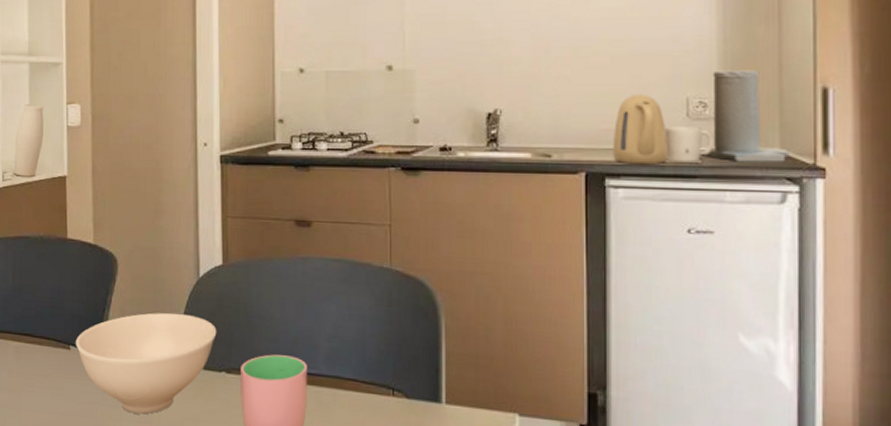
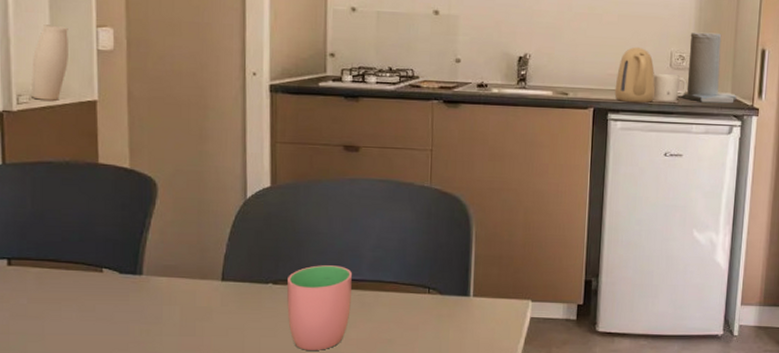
bowl: present [75,312,217,414] -> none [108,232,264,328]

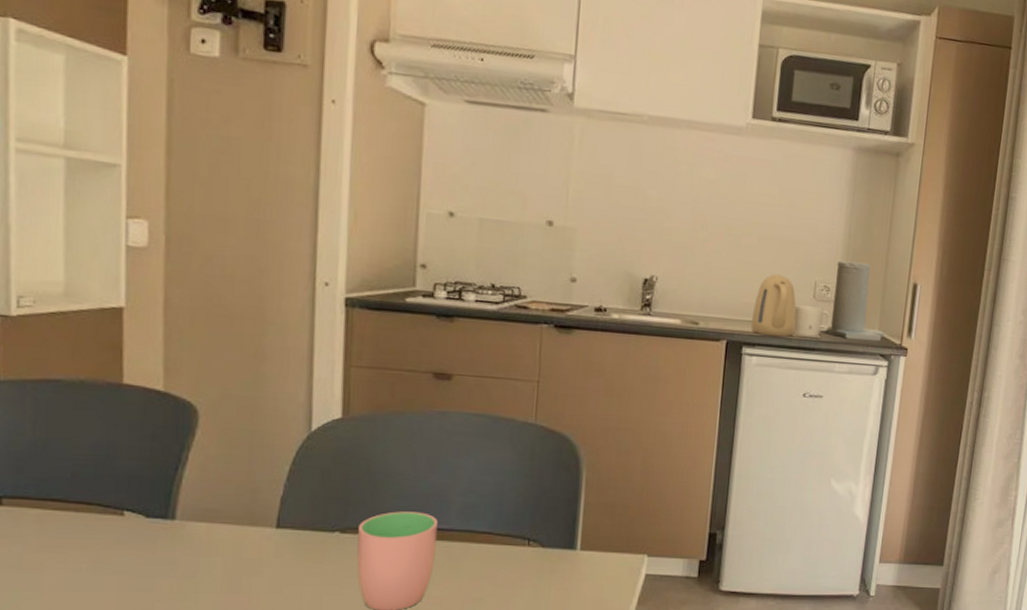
vase: present [32,24,68,101] -> none [37,211,89,305]

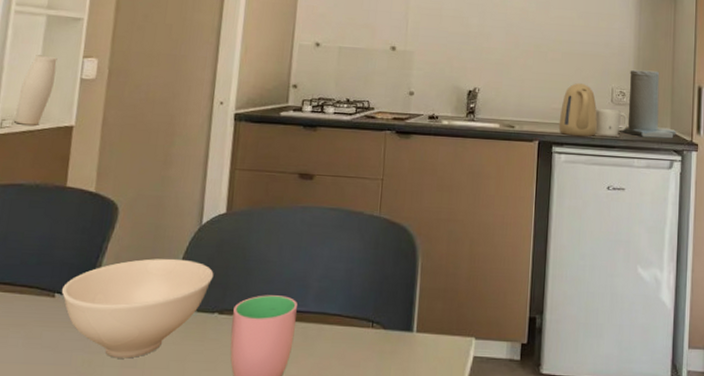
vase: none [37,211,89,305] -> present [14,55,58,125]
bowl: none [131,470,331,583] -> present [61,258,214,359]

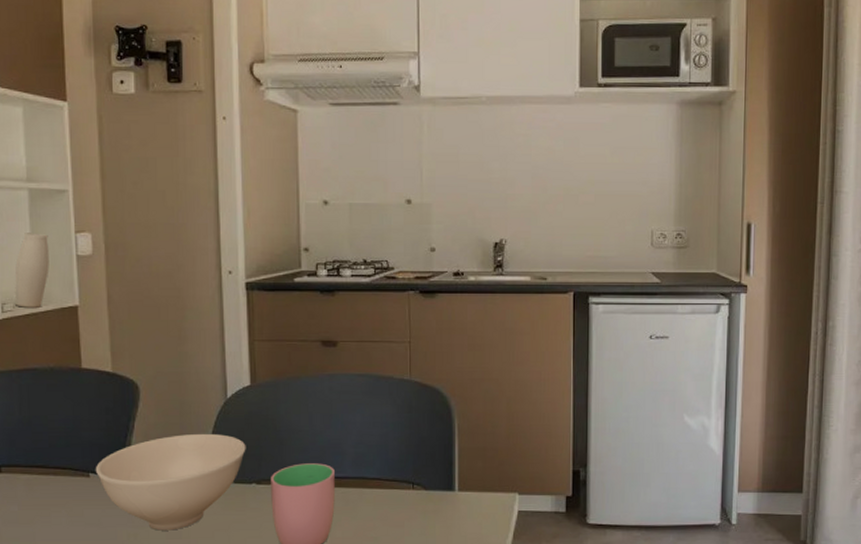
kettle: present [558,83,598,137] -> none [595,227,637,285]
mug: present [595,109,628,137] -> none [634,254,670,283]
paper towel: present [620,69,676,139] -> none [662,208,723,281]

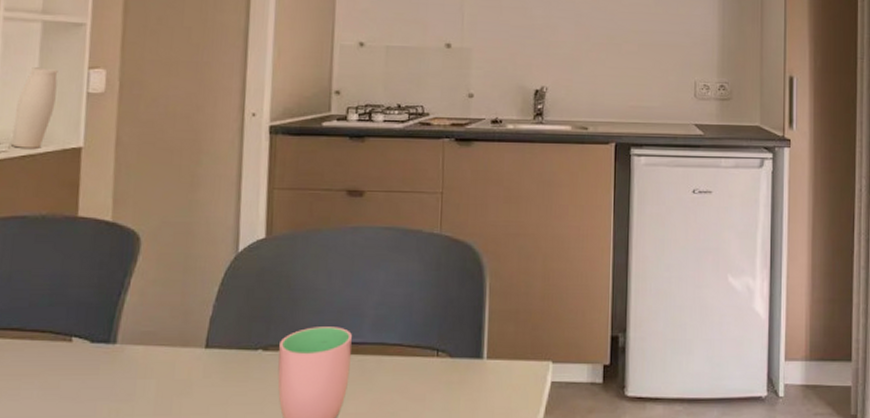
bowl: present [95,433,246,531] -> none [79,291,255,406]

